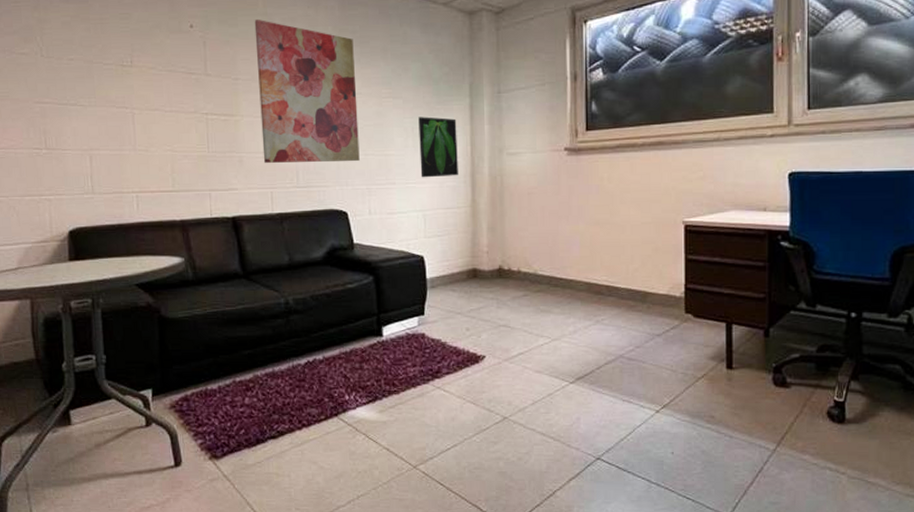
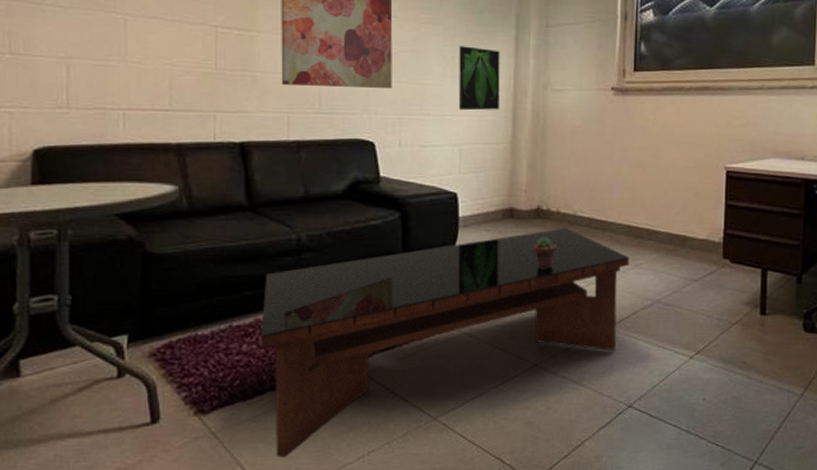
coffee table: none [259,287,591,499] -> present [260,228,630,458]
potted succulent: none [498,296,520,326] -> present [533,237,557,269]

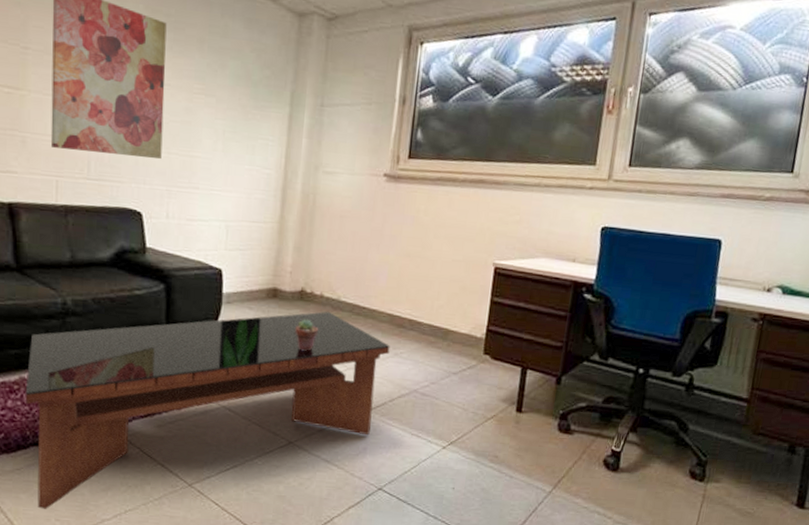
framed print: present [458,46,500,111] -> none [227,120,273,189]

